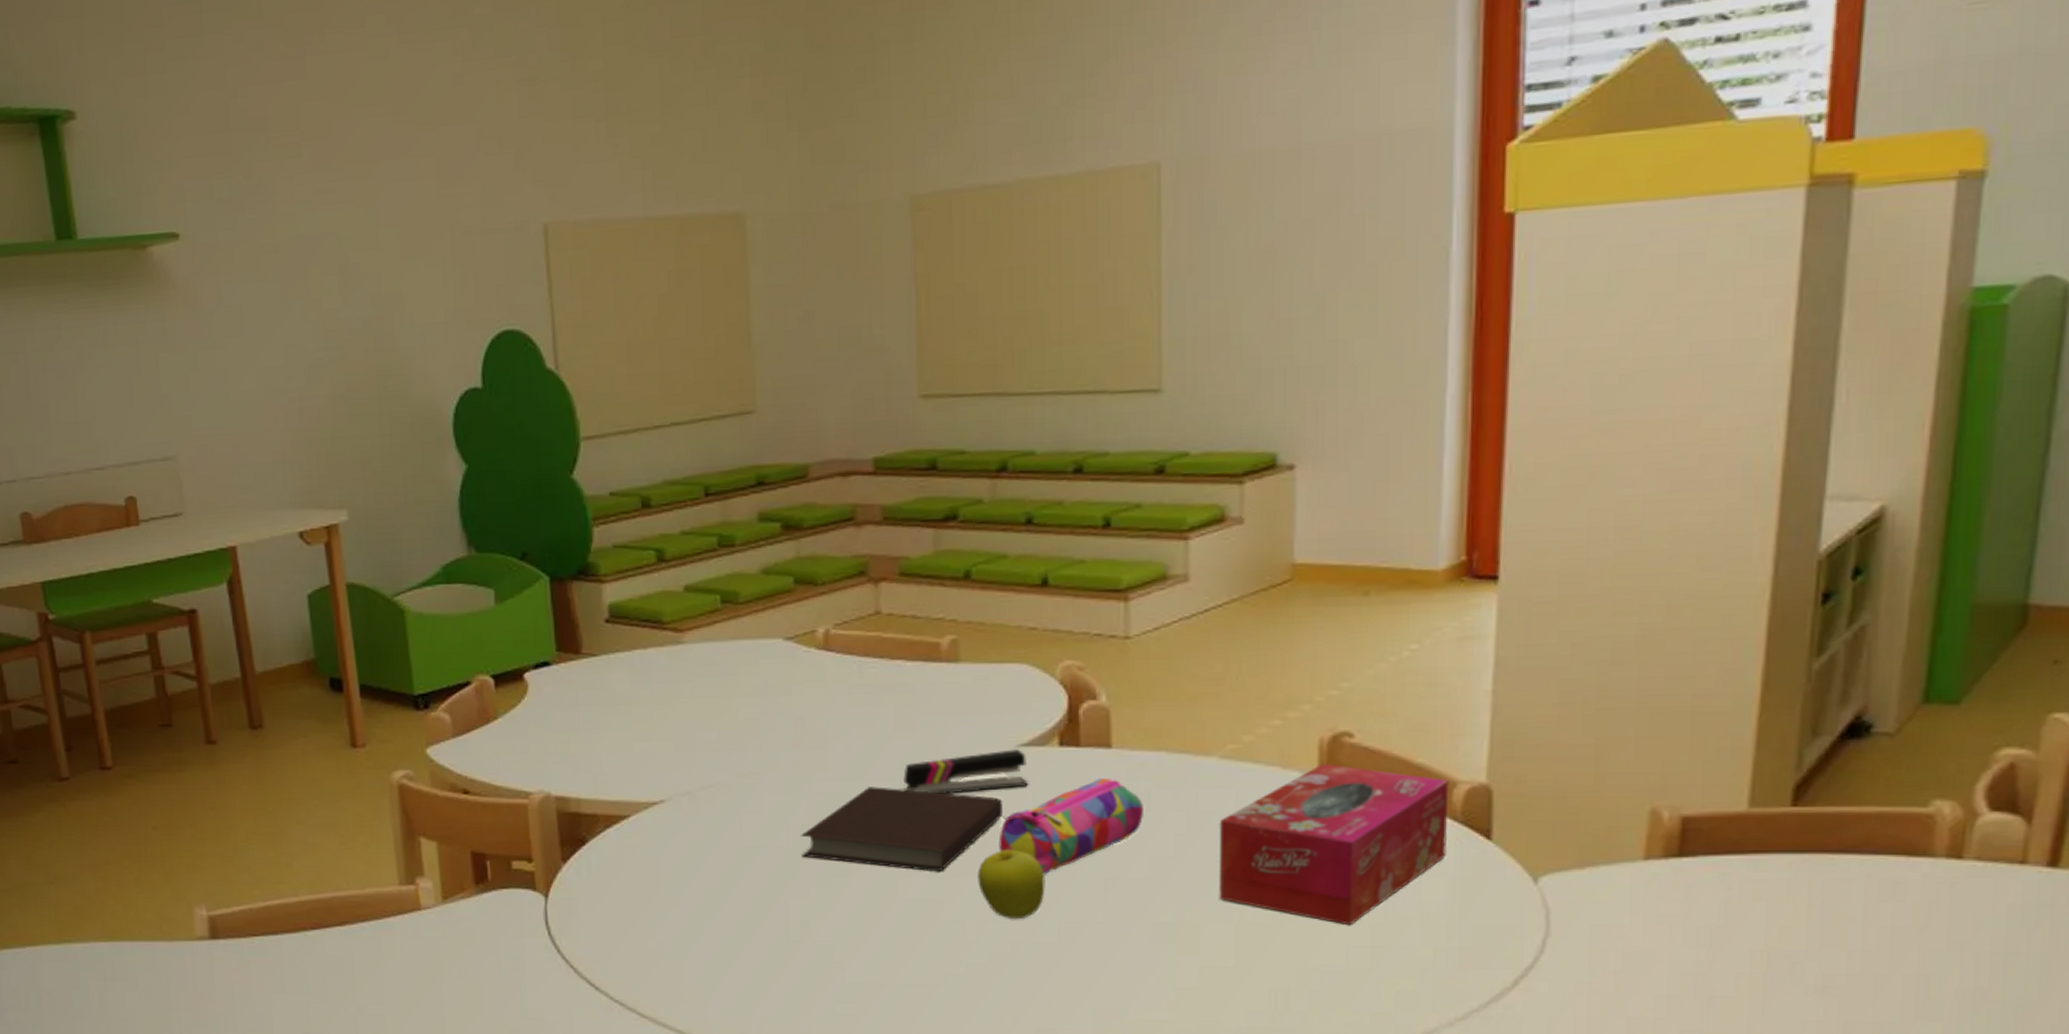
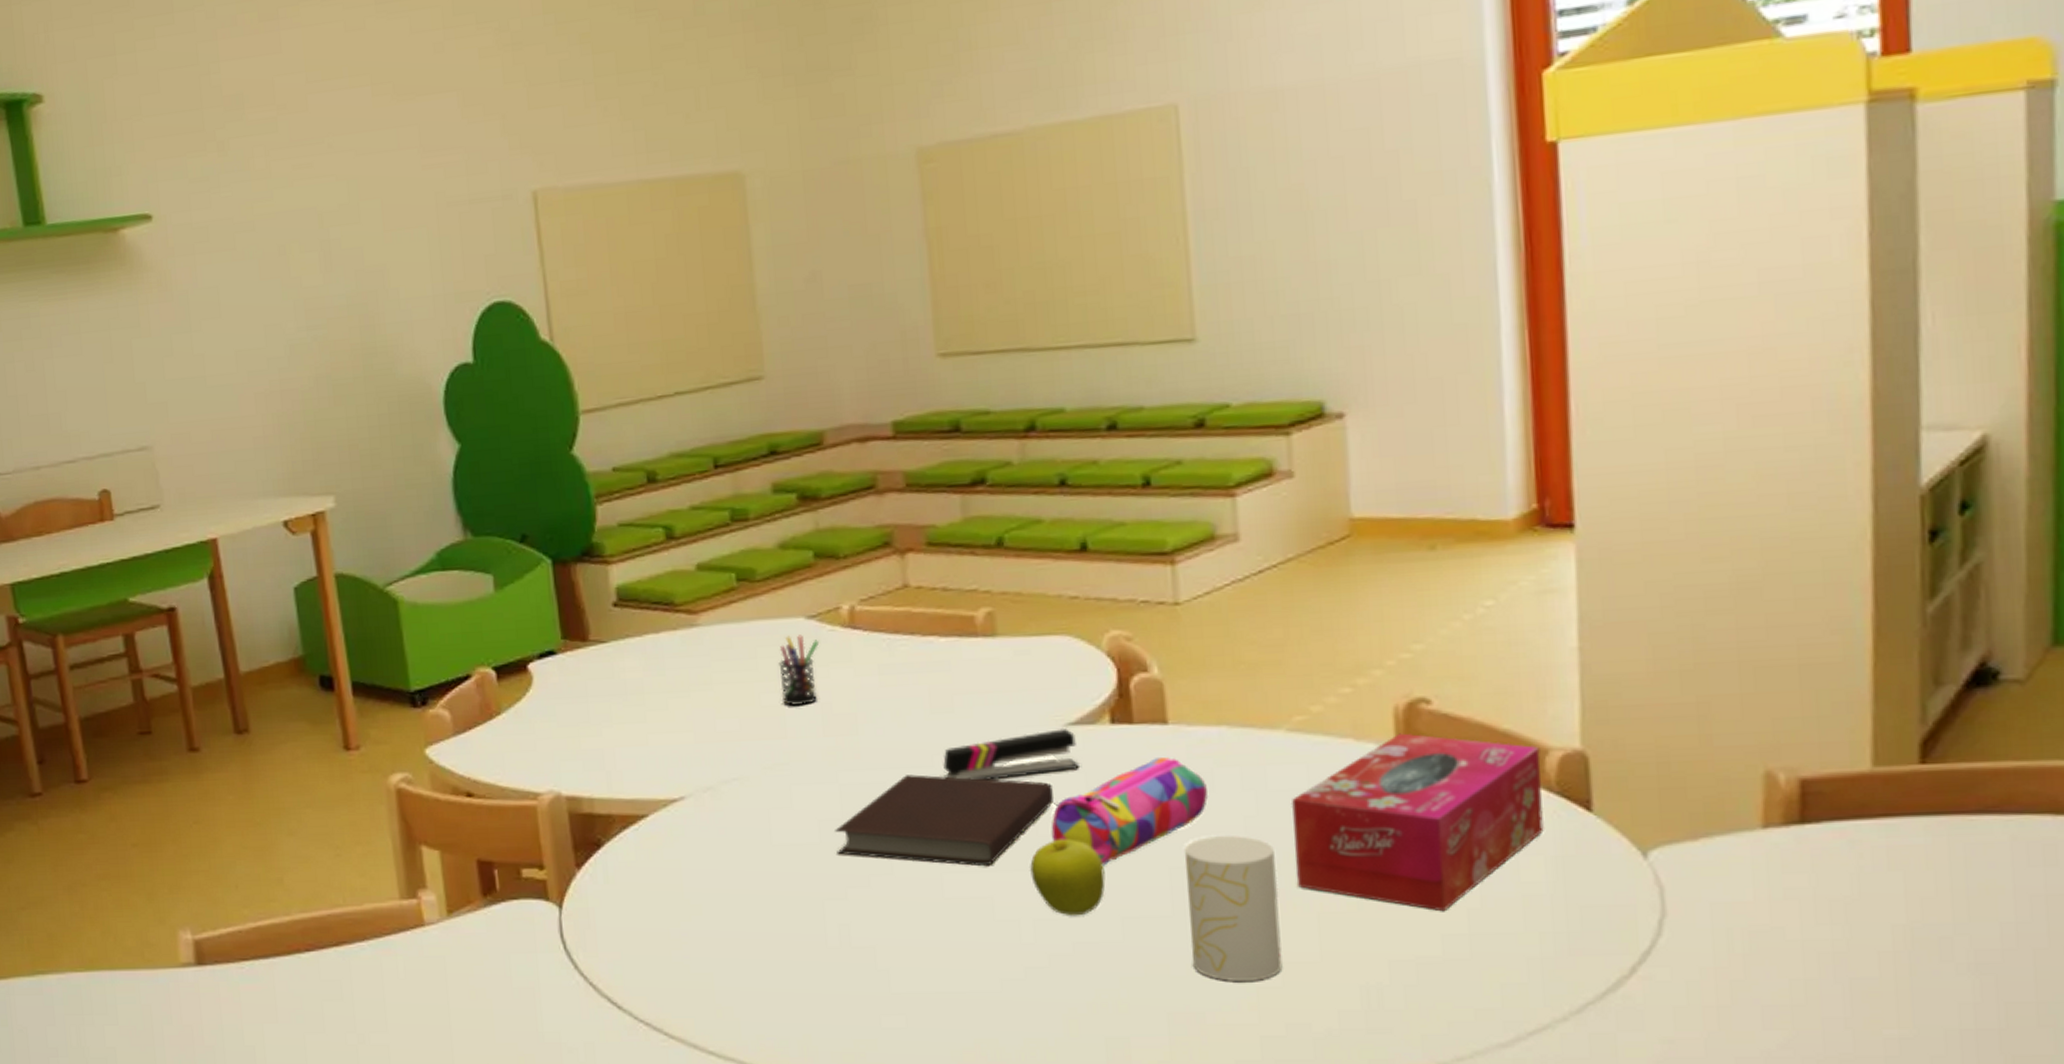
pen holder: none [756,655,796,721] -> present [778,635,820,707]
cup: none [1118,852,1202,982] -> present [1185,836,1283,981]

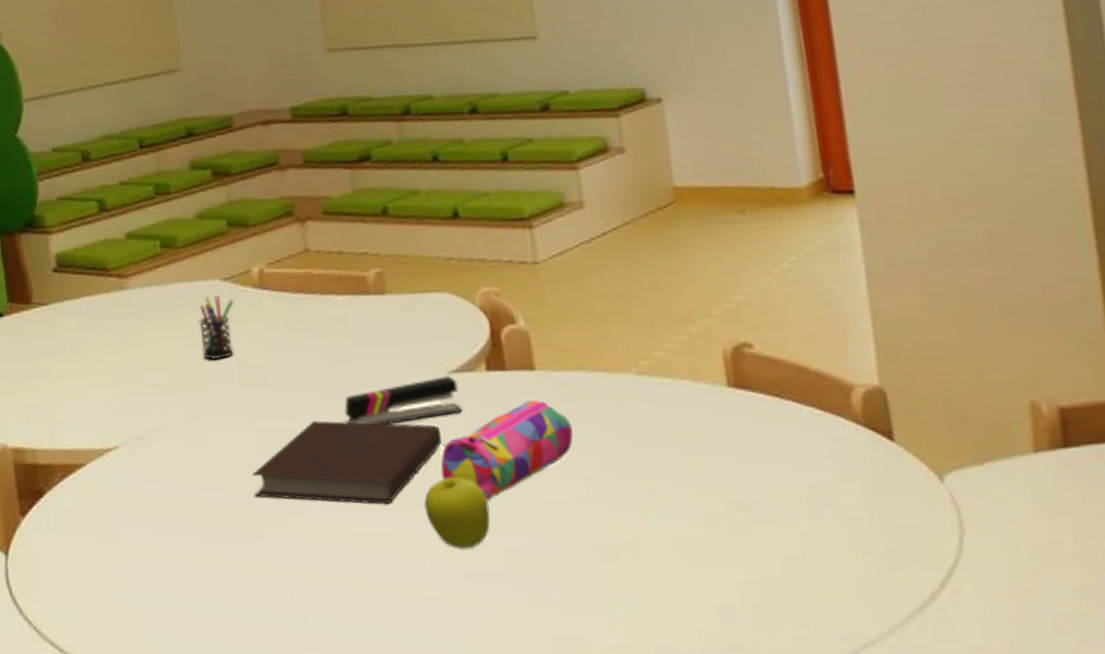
cup: present [1185,836,1283,981] -> none [557,470,648,607]
tissue box: present [1291,733,1544,912] -> none [643,374,856,536]

